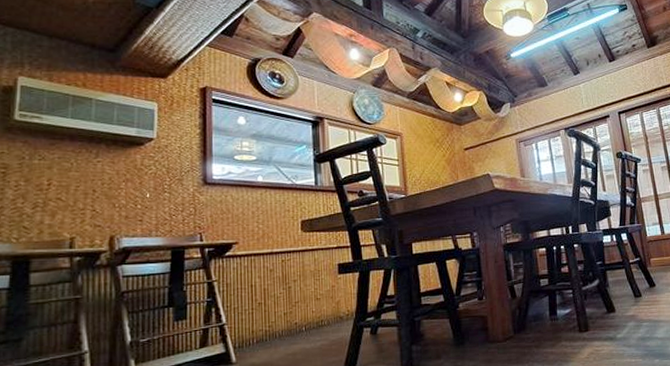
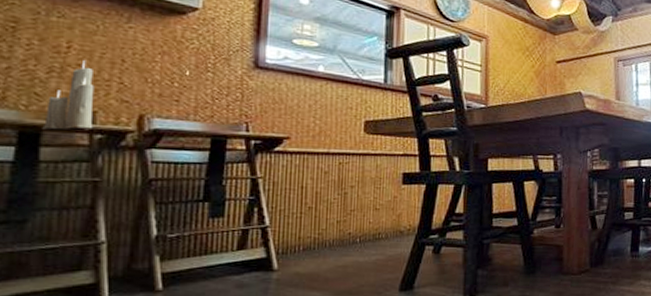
candle: none [31,194,73,259] -> present [42,60,94,132]

